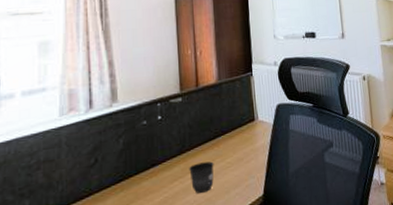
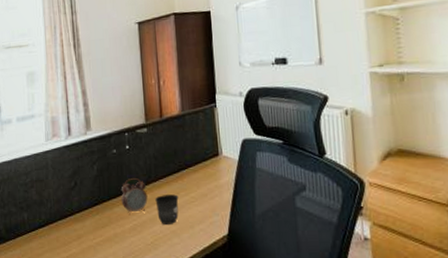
alarm clock: none [151,148,181,188] -> present [121,177,148,215]

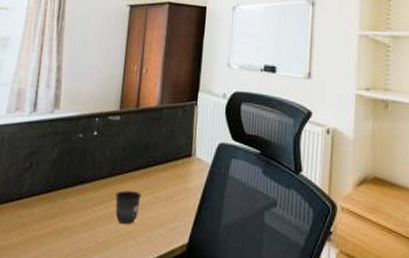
alarm clock: present [121,177,148,215] -> none [78,167,108,208]

